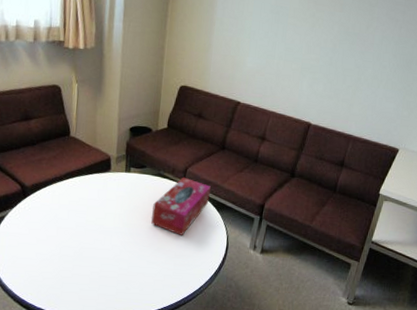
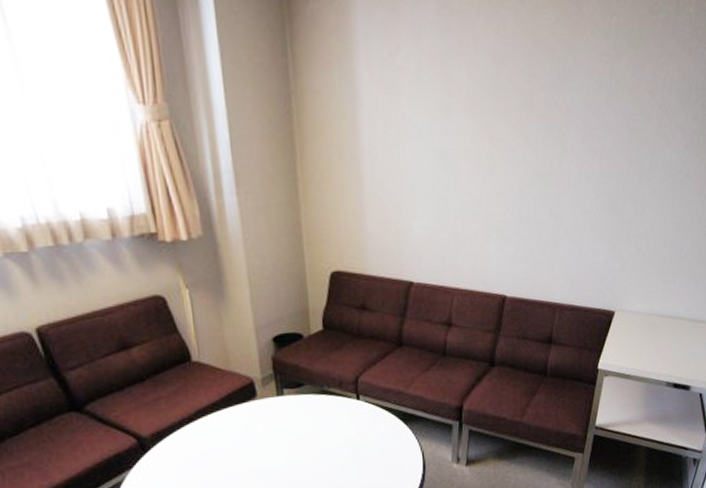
tissue box: present [151,177,211,235] -> none [321,389,393,463]

